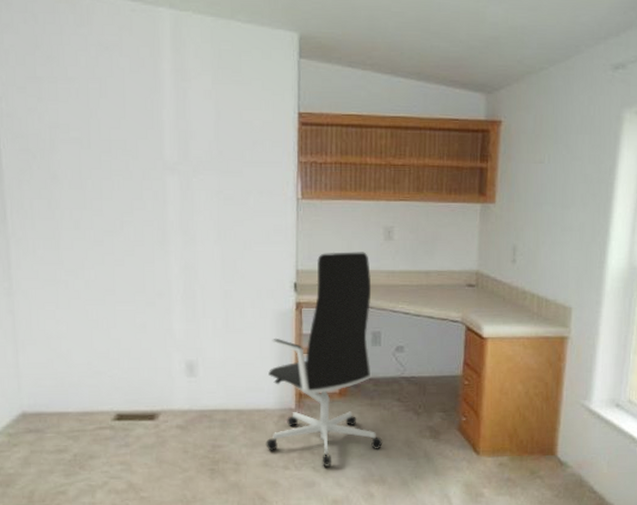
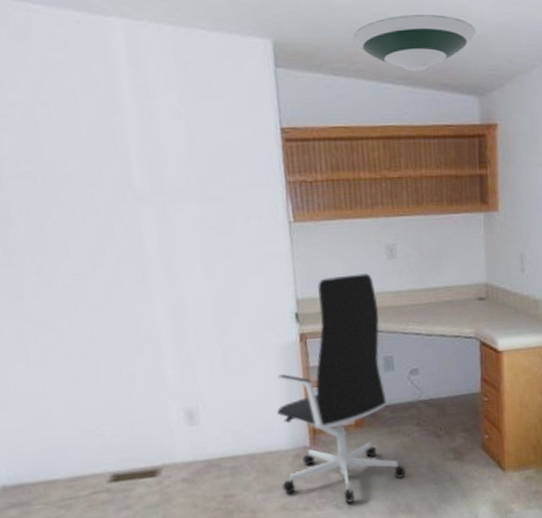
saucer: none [372,16,489,68] -> present [353,15,476,72]

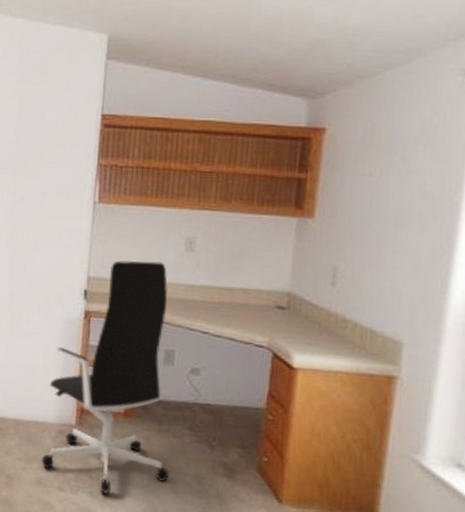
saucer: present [353,15,476,72] -> none [185,17,315,71]

